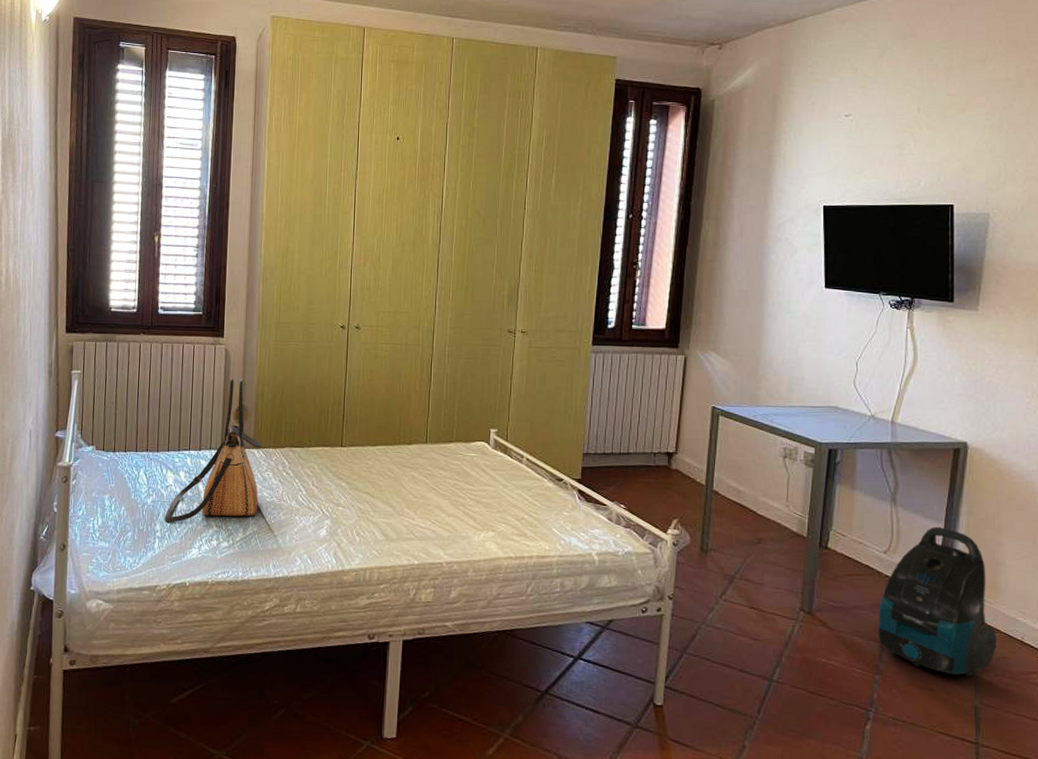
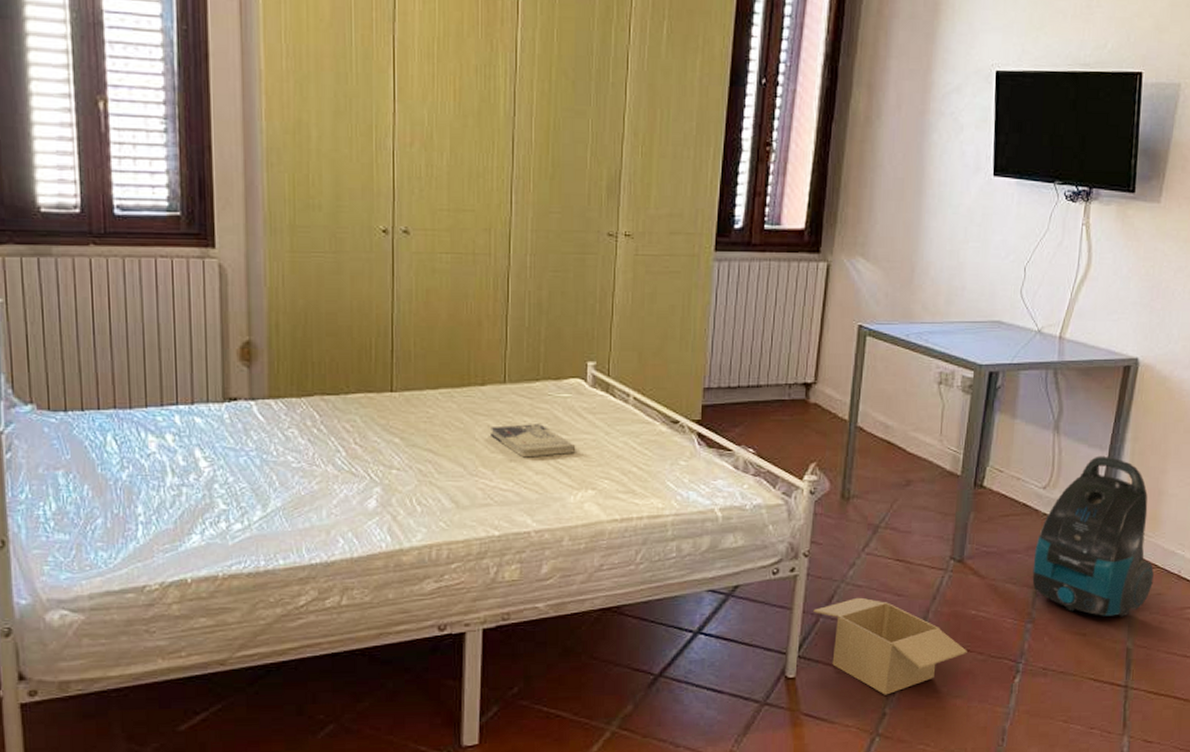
tote bag: present [165,379,262,522] -> none [149,305,281,502]
book: none [414,476,480,503] -> present [491,424,576,458]
cardboard box: none [678,638,820,729] -> present [813,597,967,695]

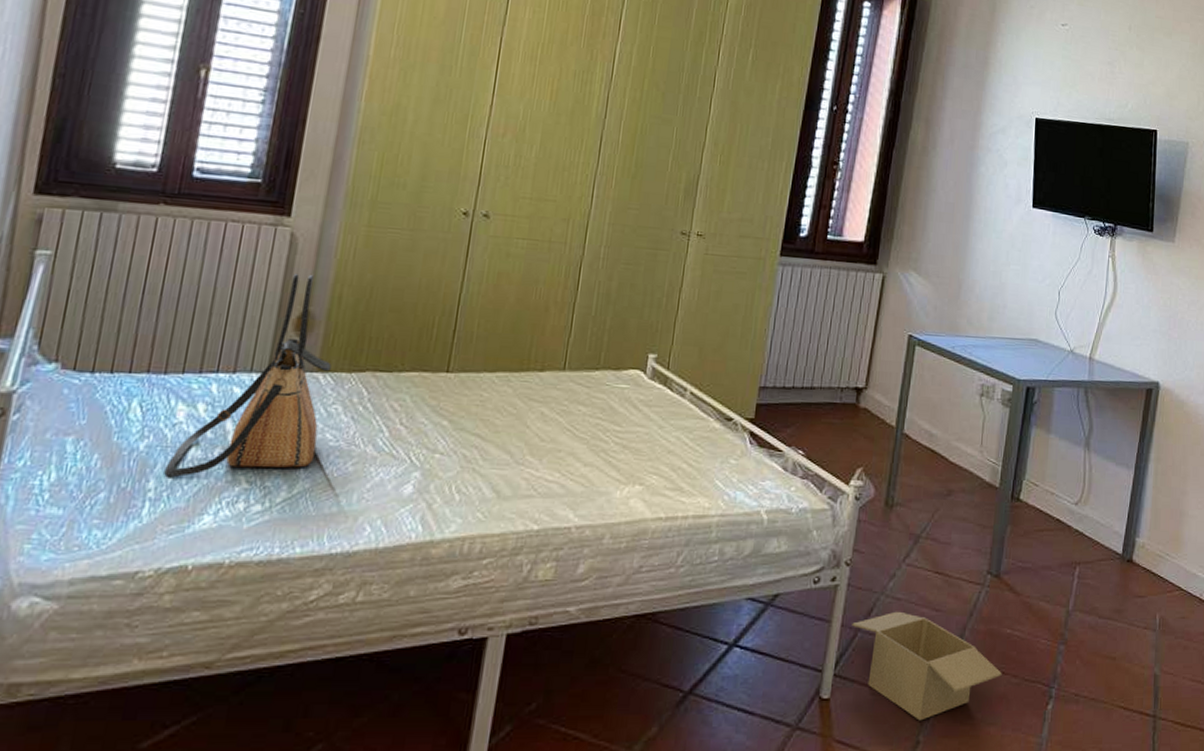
tote bag: none [149,305,281,502] -> present [164,274,331,477]
book: present [491,424,576,458] -> none [543,413,629,448]
vacuum cleaner: present [1032,456,1154,617] -> none [1065,474,1178,641]

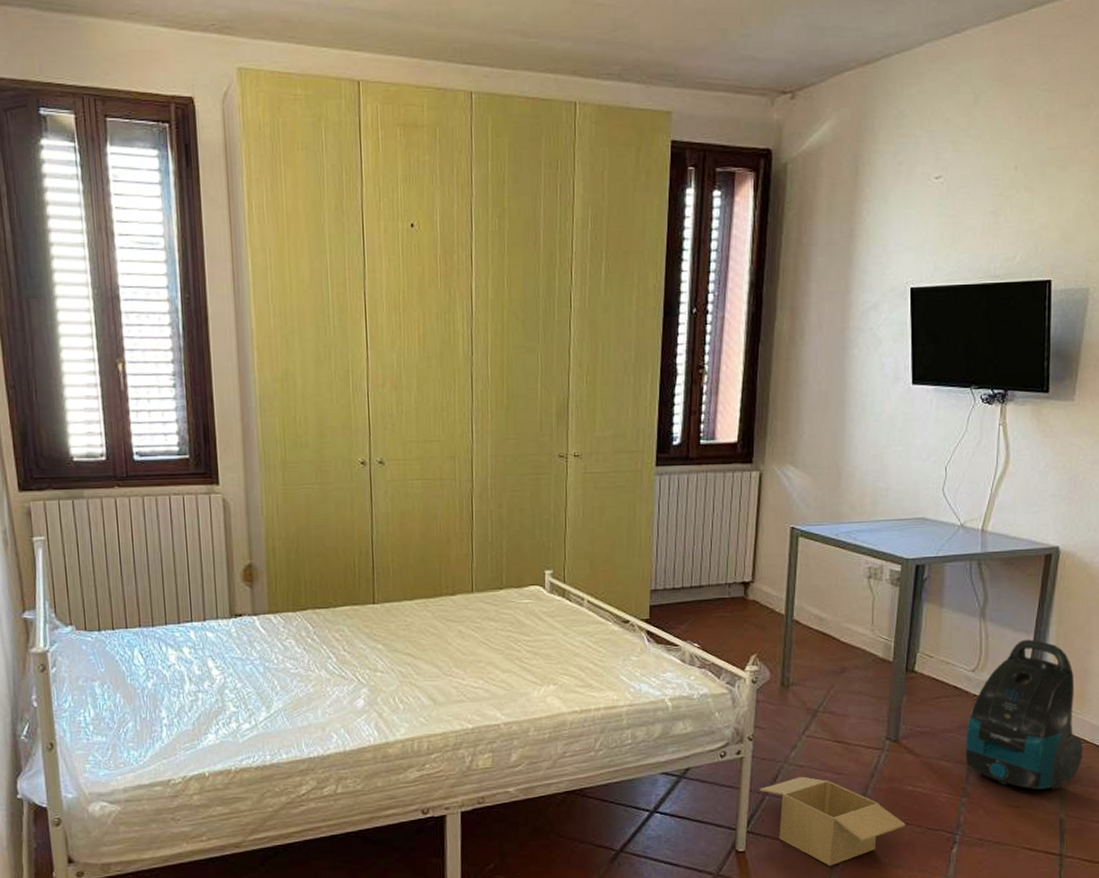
tote bag: present [164,274,331,477] -> none [171,533,282,707]
vacuum cleaner: none [1065,474,1178,641] -> present [965,639,1083,790]

